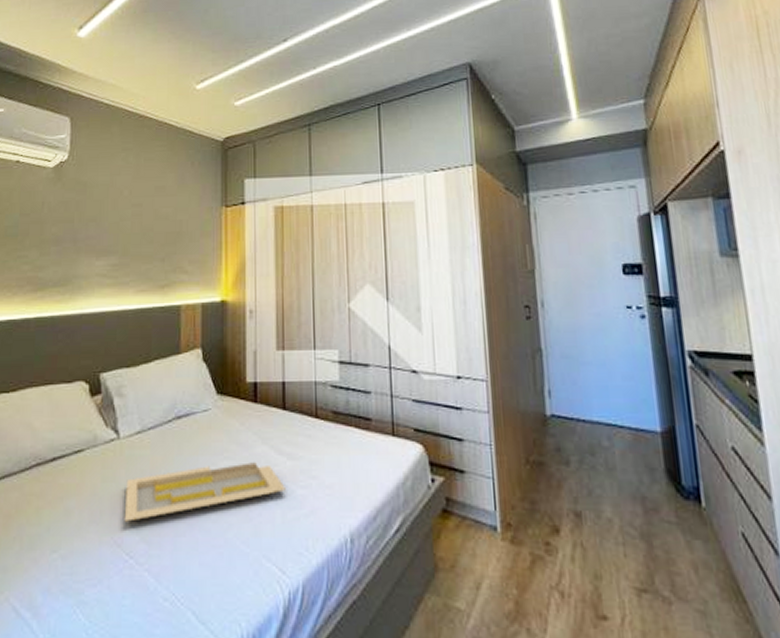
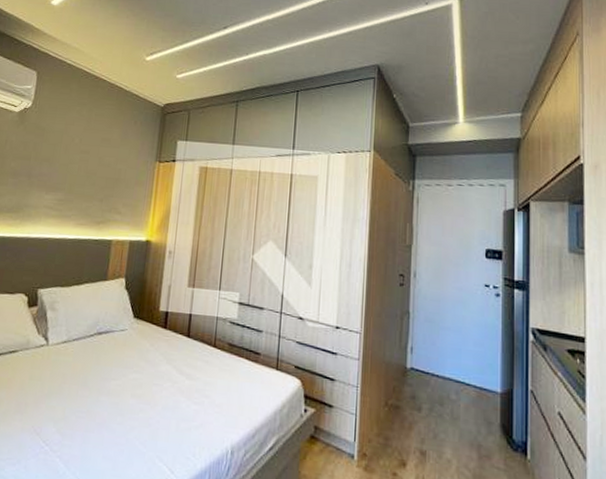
serving tray: present [124,462,286,522] -> none [44,376,182,415]

